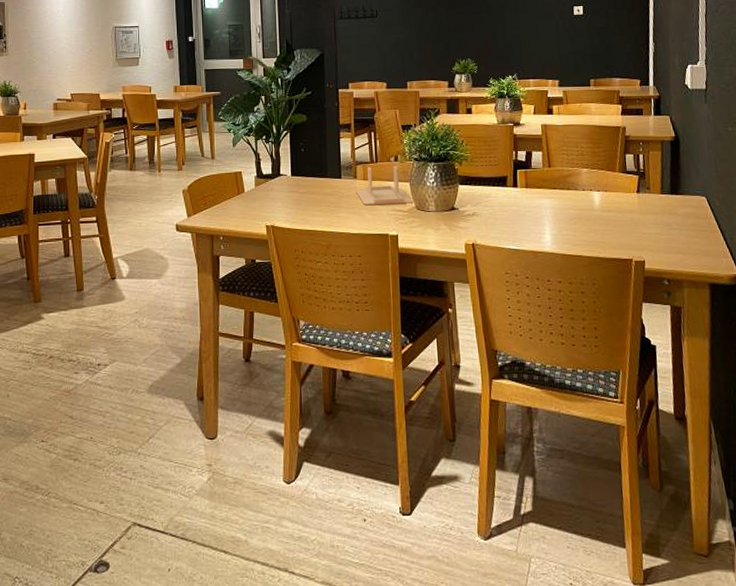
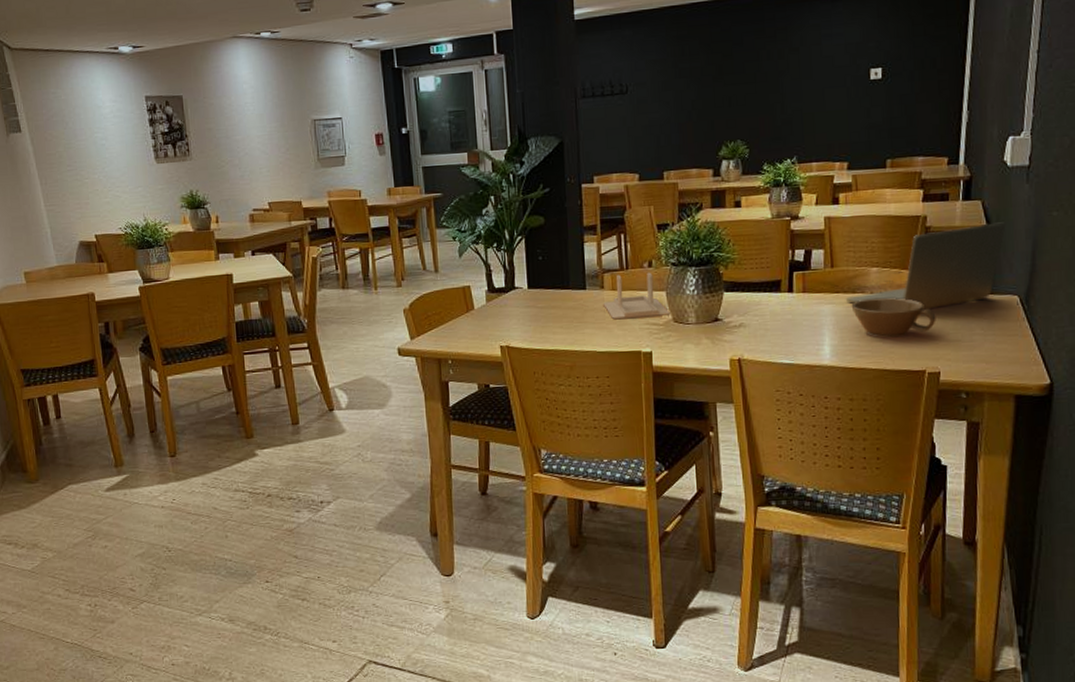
laptop: none [561,134,691,206] -> present [845,222,1006,310]
cup: none [566,194,639,230] -> present [851,297,936,338]

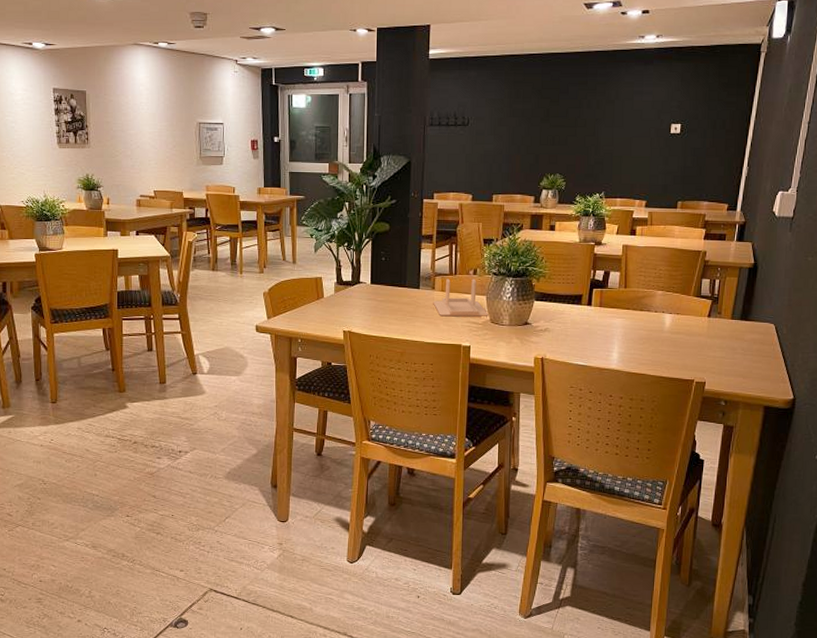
laptop: present [845,222,1006,310] -> none [634,262,770,330]
cup: present [851,297,936,338] -> none [638,316,707,351]

